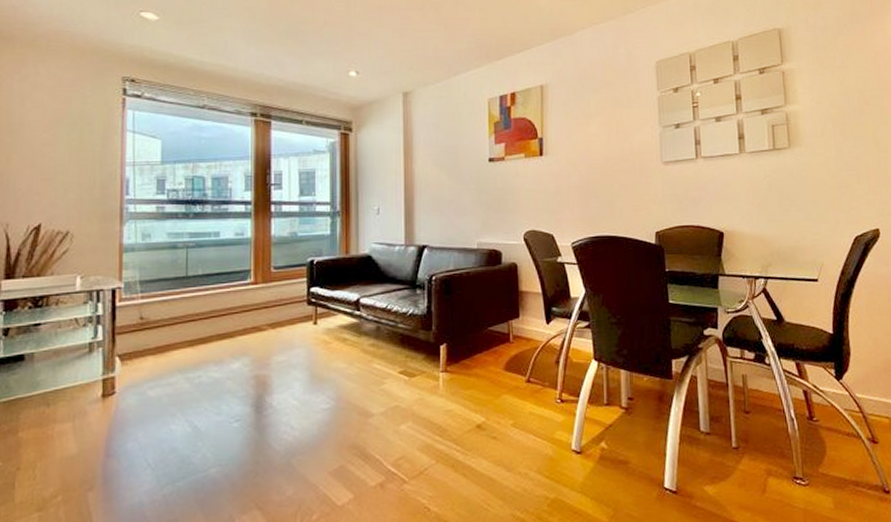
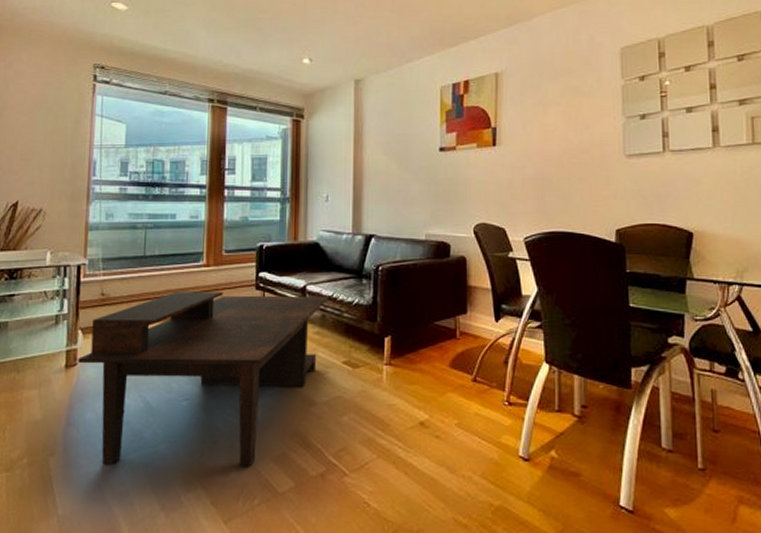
coffee table: none [116,308,384,494] -> present [78,291,329,466]

